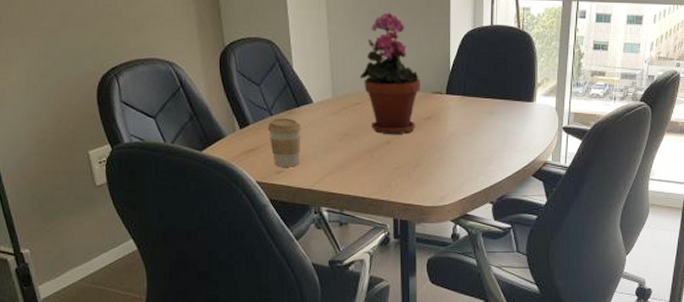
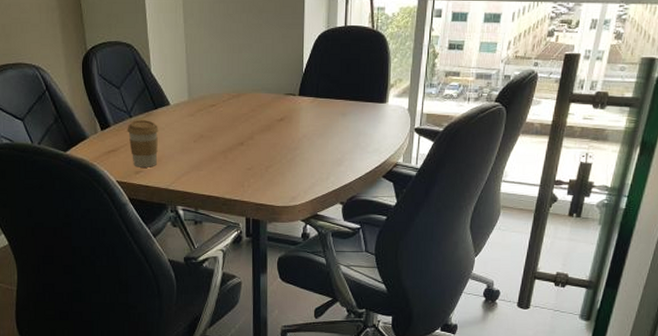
potted plant: present [359,12,420,135] -> none [214,14,274,136]

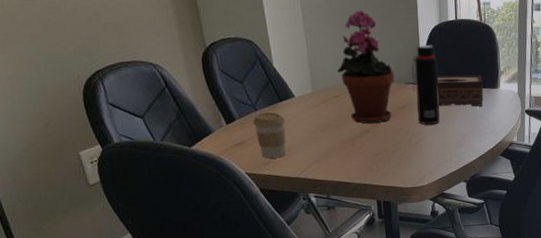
potted plant: none [214,14,274,136] -> present [336,10,394,124]
water bottle: none [292,53,322,140] -> present [411,45,440,125]
tissue box: none [318,87,369,122] -> present [437,75,483,107]

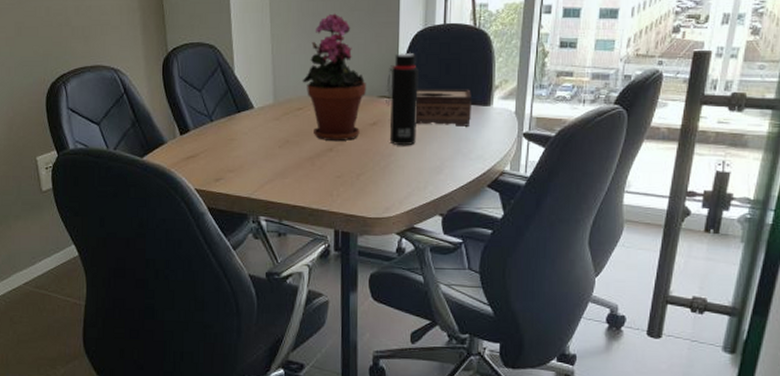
coffee cup: present [253,112,286,159] -> none [207,124,242,175]

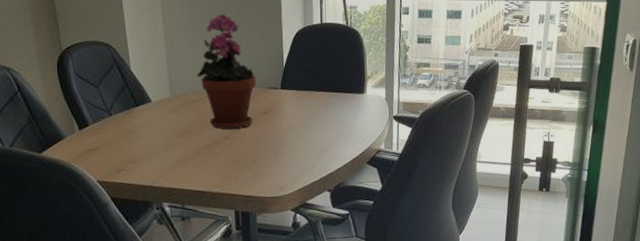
water bottle: present [386,53,419,146] -> none [274,49,303,132]
tissue box: present [415,89,471,127] -> none [301,79,349,112]

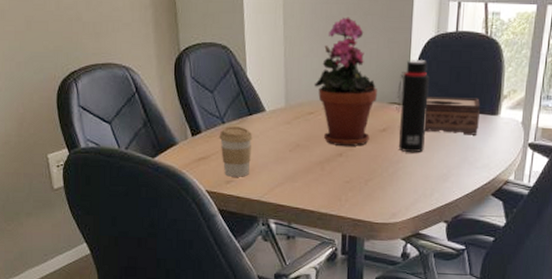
coffee cup: none [107,118,141,166] -> present [219,126,253,177]
water bottle: none [274,49,303,132] -> present [396,60,429,153]
tissue box: none [301,79,349,112] -> present [424,97,480,135]

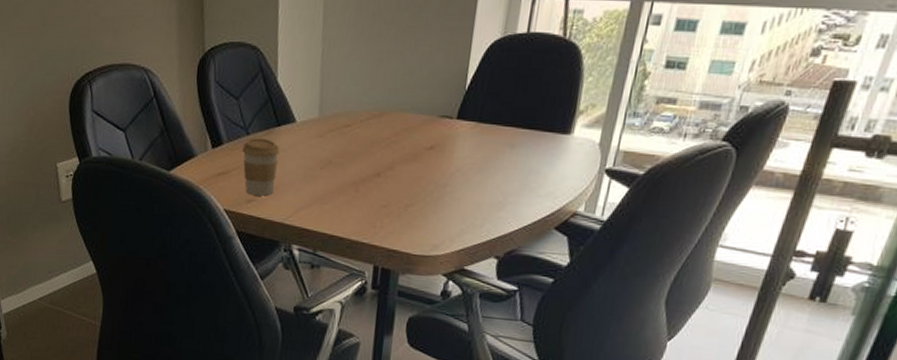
potted plant: present [313,17,377,147] -> none [353,14,427,166]
water bottle: present [396,60,429,153] -> none [447,66,490,176]
tissue box: present [424,97,480,135] -> none [479,110,550,158]

